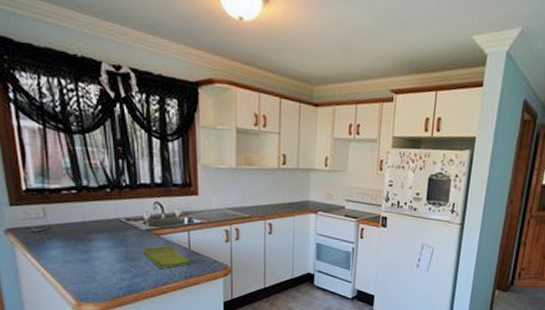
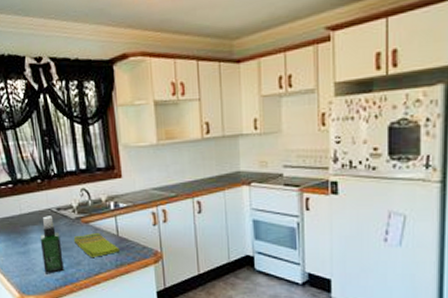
spray bottle: none [104,225,129,283] -> present [40,216,64,274]

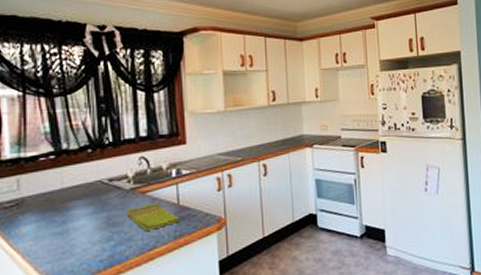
spray bottle: present [40,216,64,274] -> none [84,188,111,256]

